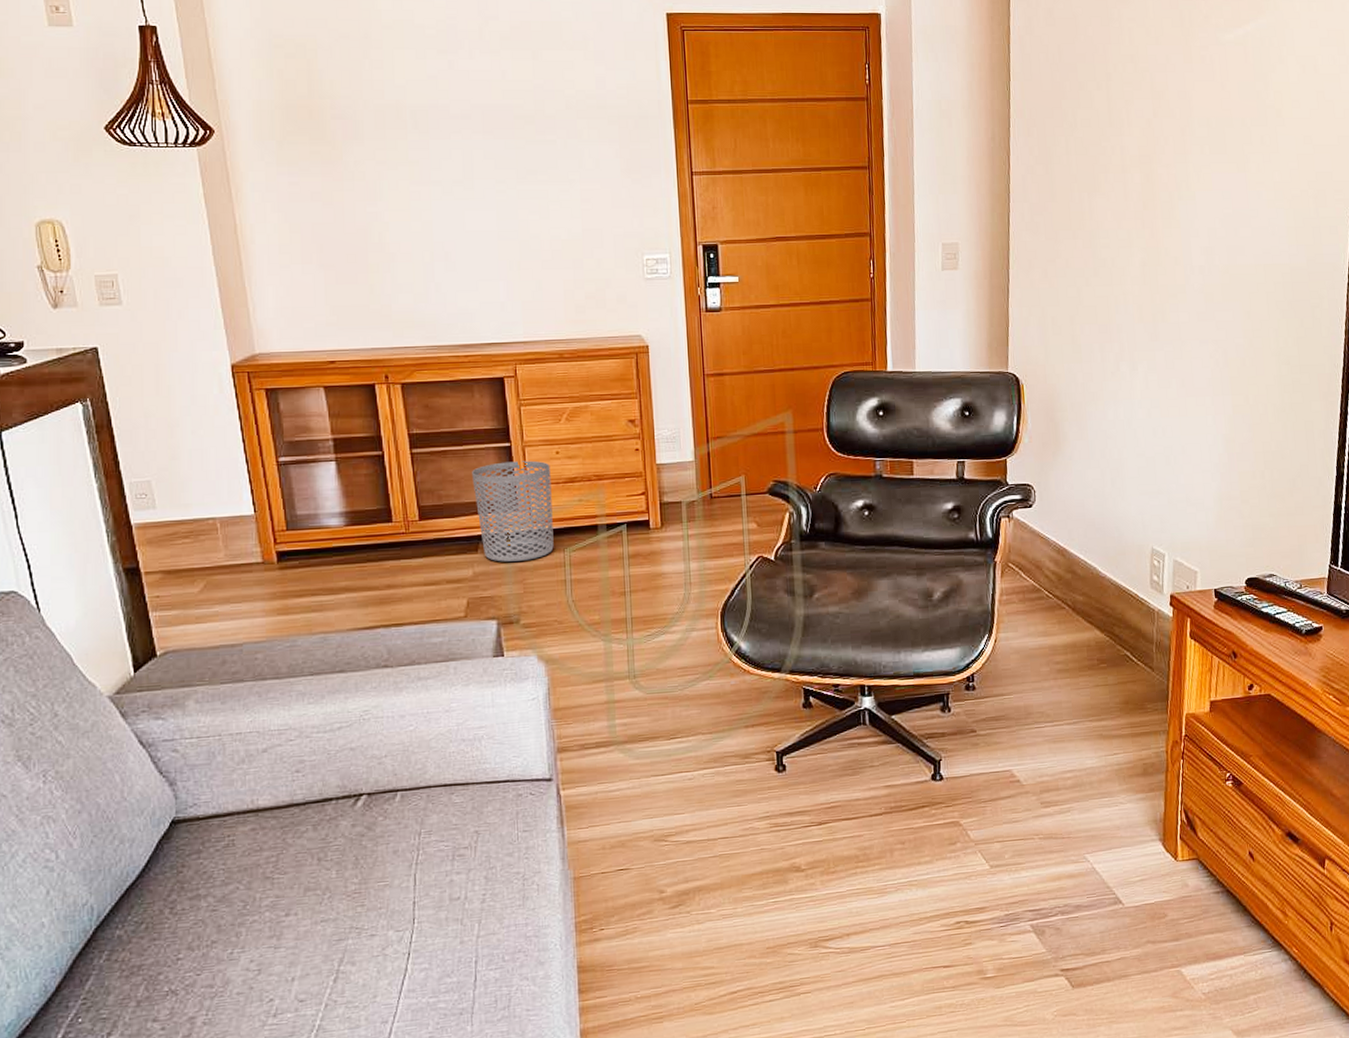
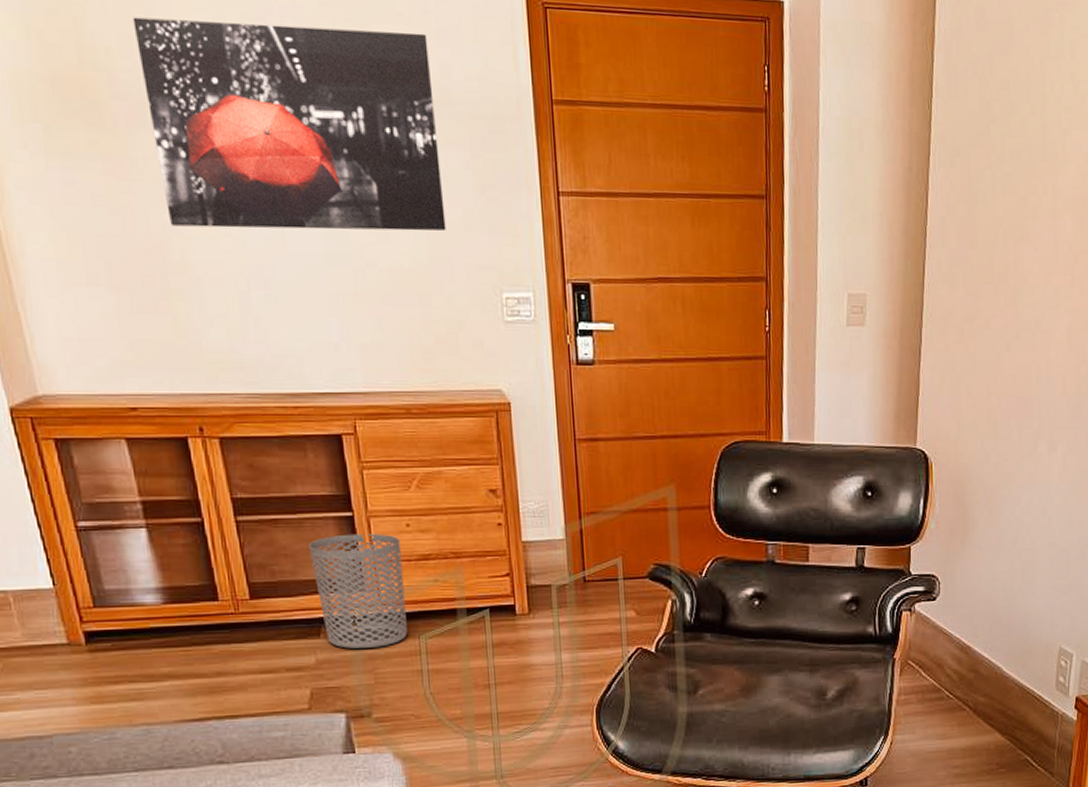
wall art: none [353,55,598,214] -> present [132,17,446,231]

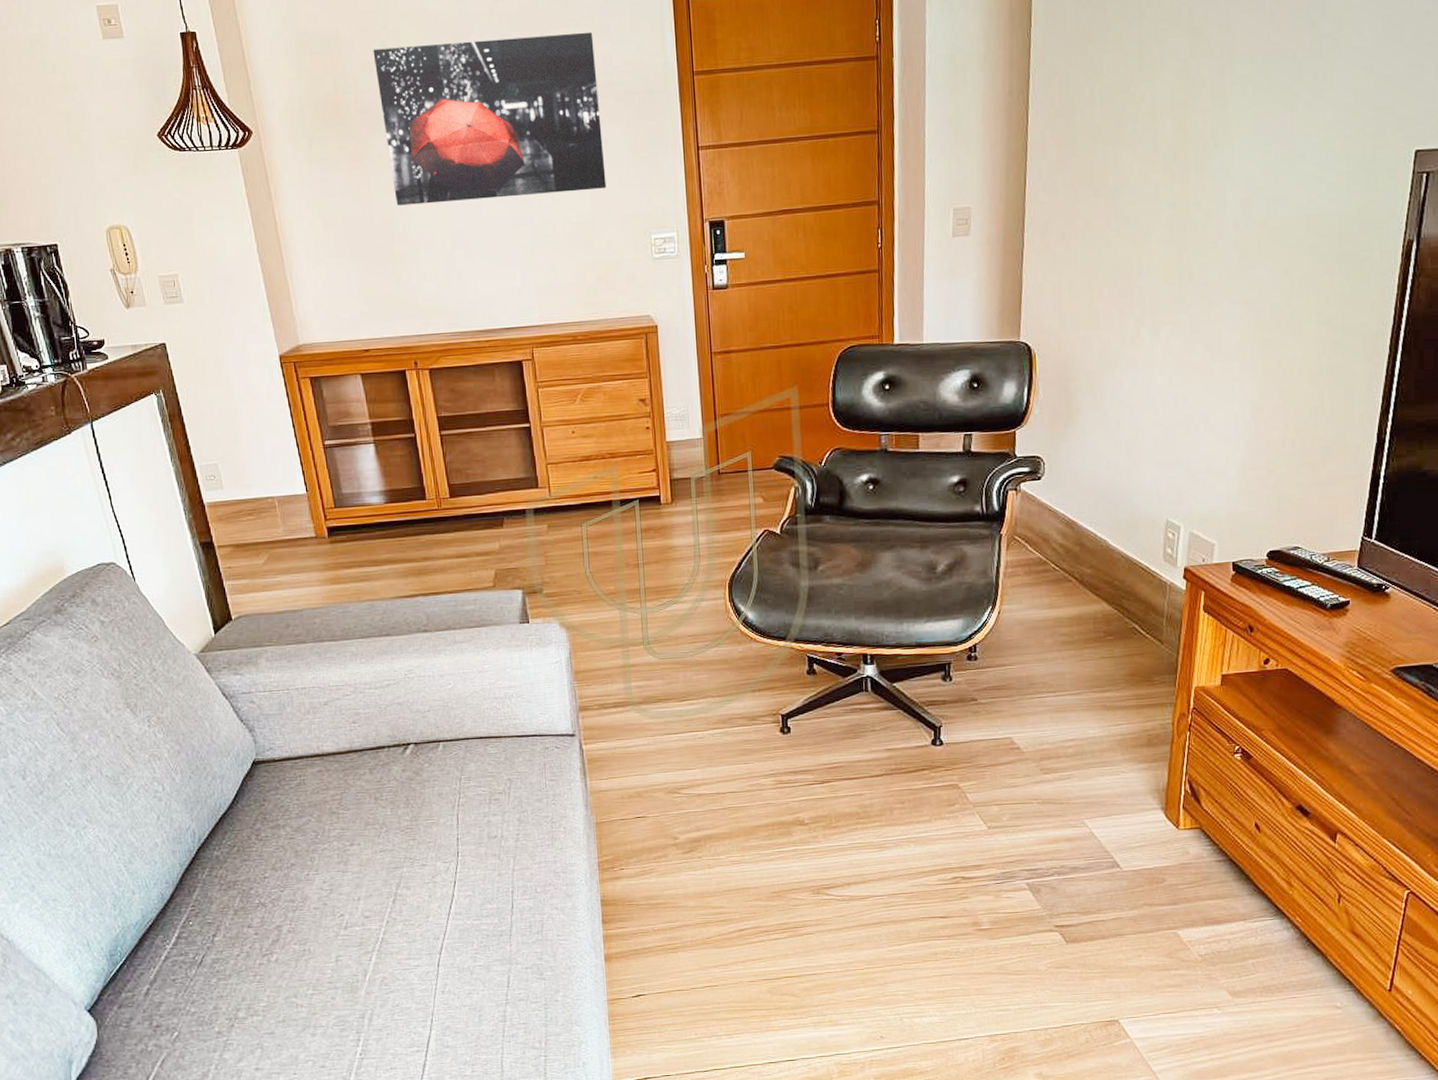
waste bin: present [309,533,408,649] -> none [496,440,572,536]

